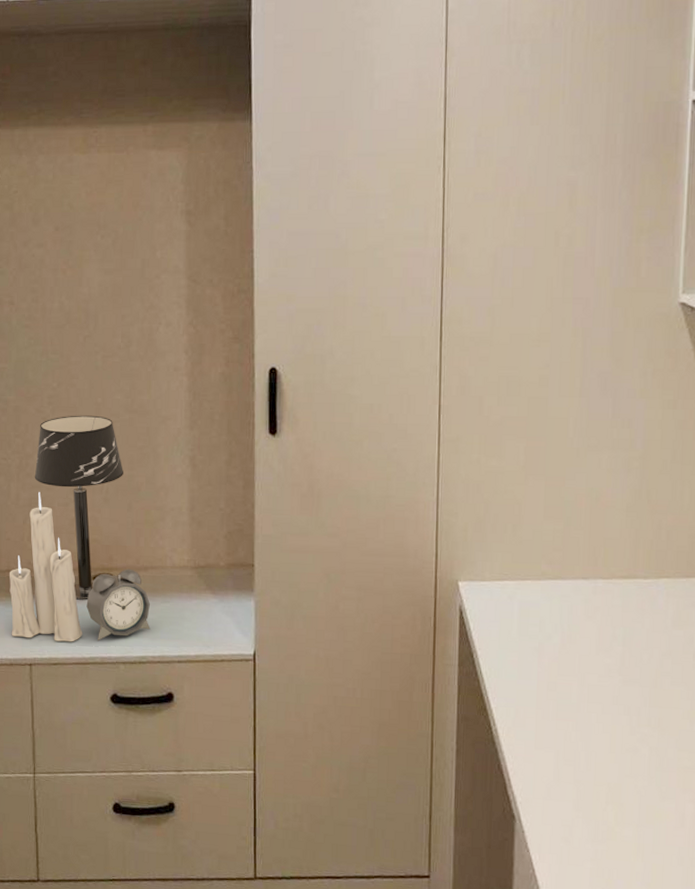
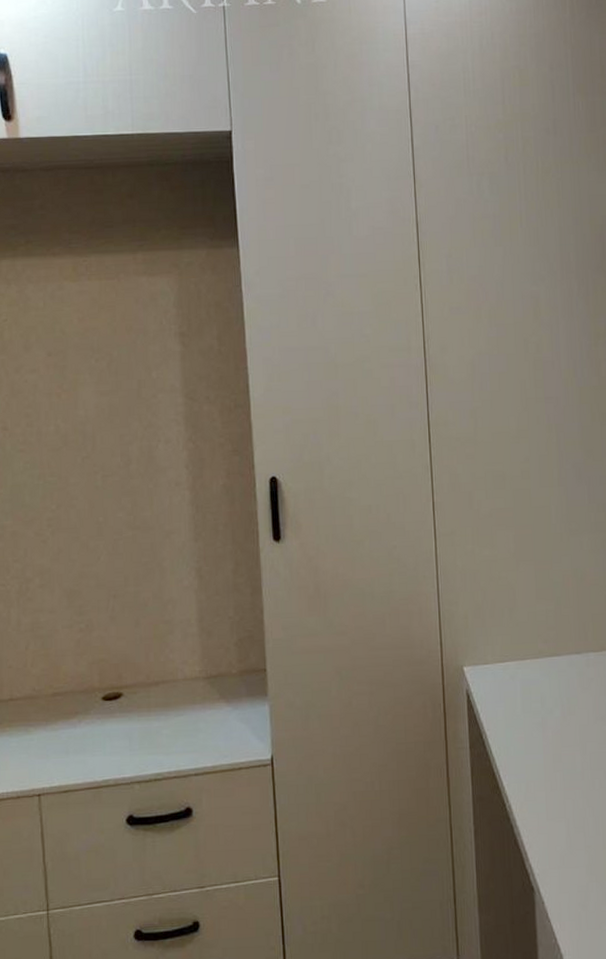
candle: present [9,492,83,642] -> none [13,616,94,768]
table lamp: present [34,415,124,599] -> none [35,534,130,721]
alarm clock: present [86,568,150,642] -> none [96,685,165,763]

